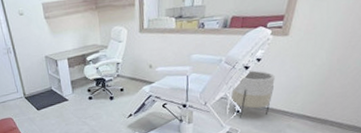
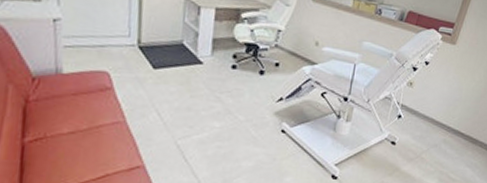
planter: present [230,70,276,119] -> none [394,71,440,125]

